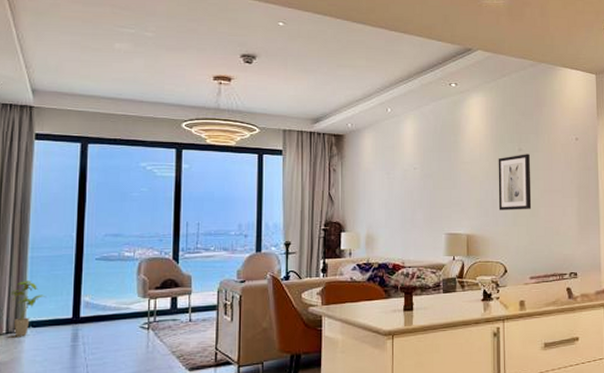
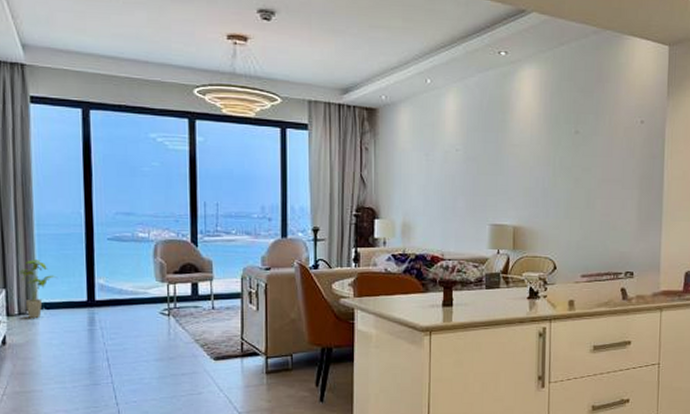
wall art: present [498,154,532,211] -> none [550,137,588,201]

